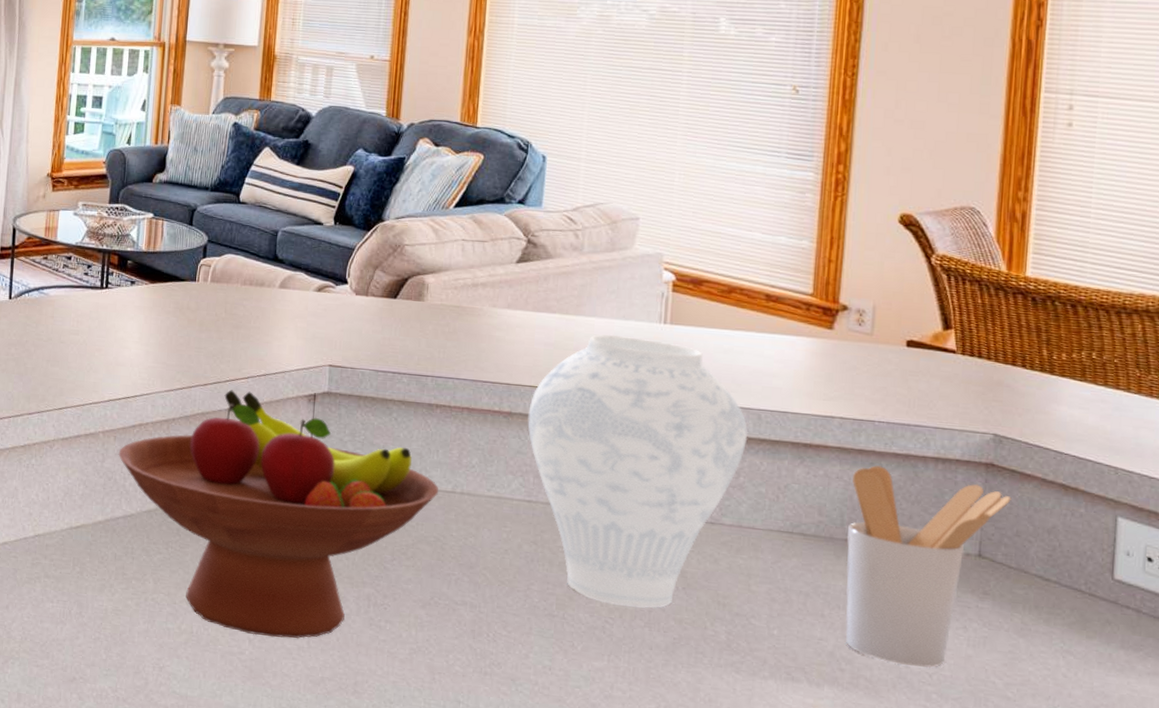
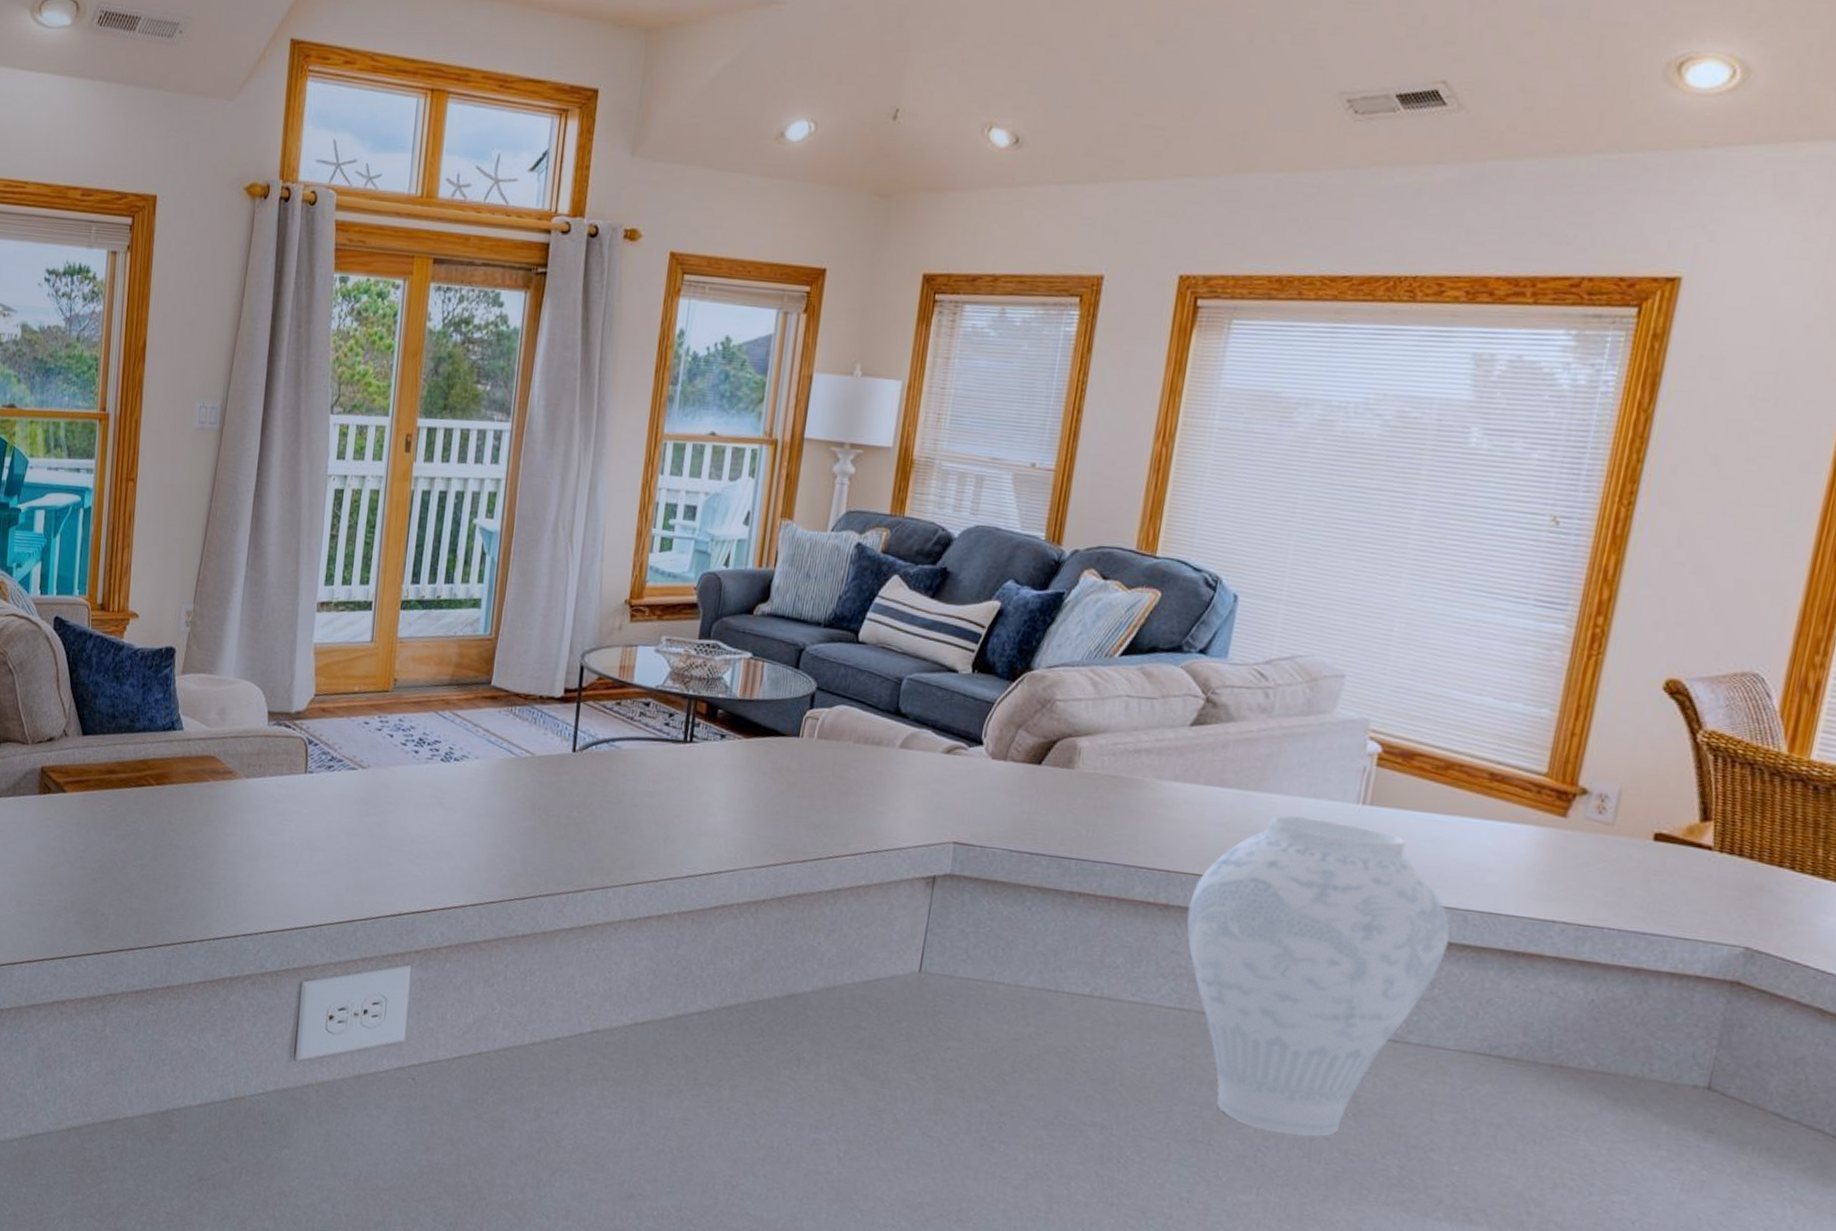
fruit bowl: present [118,390,439,639] -> none [695,868,1075,1159]
utensil holder: present [845,465,1011,669] -> none [1538,980,1756,1215]

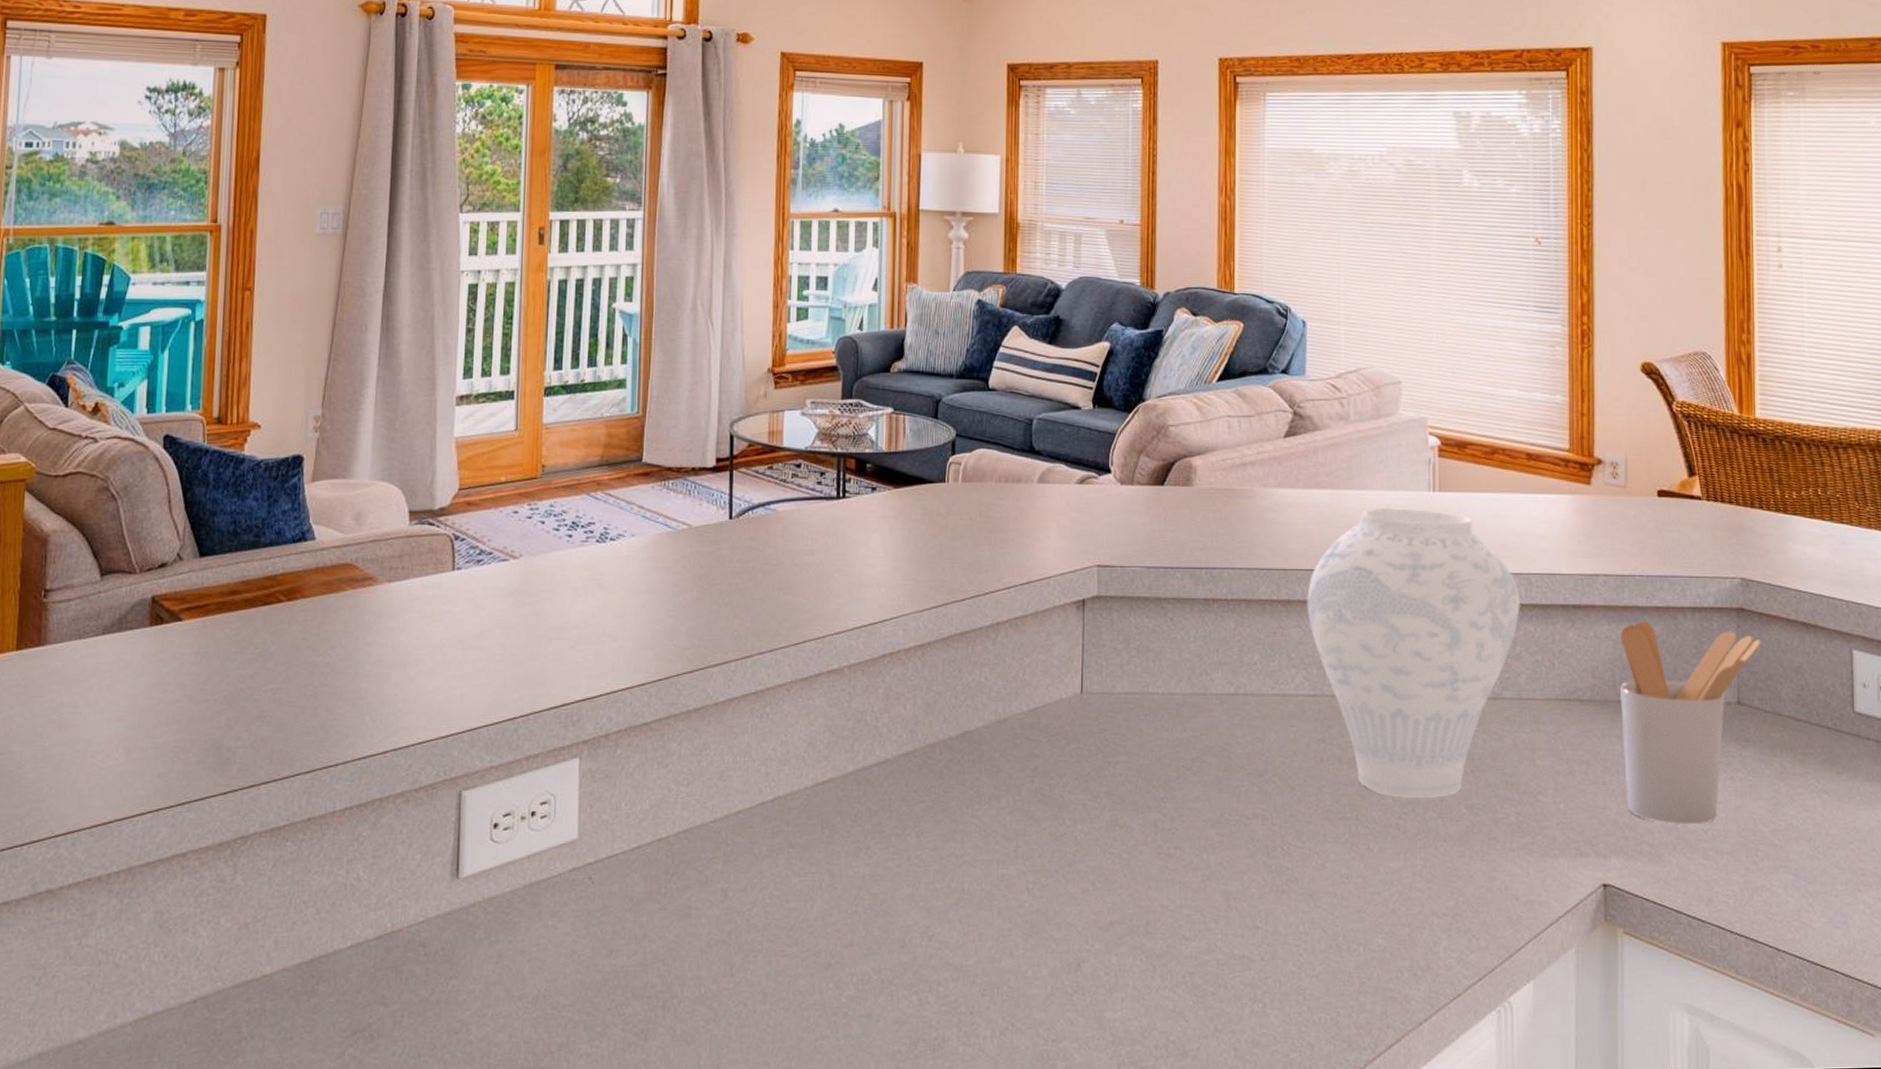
utensil holder: none [1538,980,1756,1215] -> present [1620,621,1761,825]

